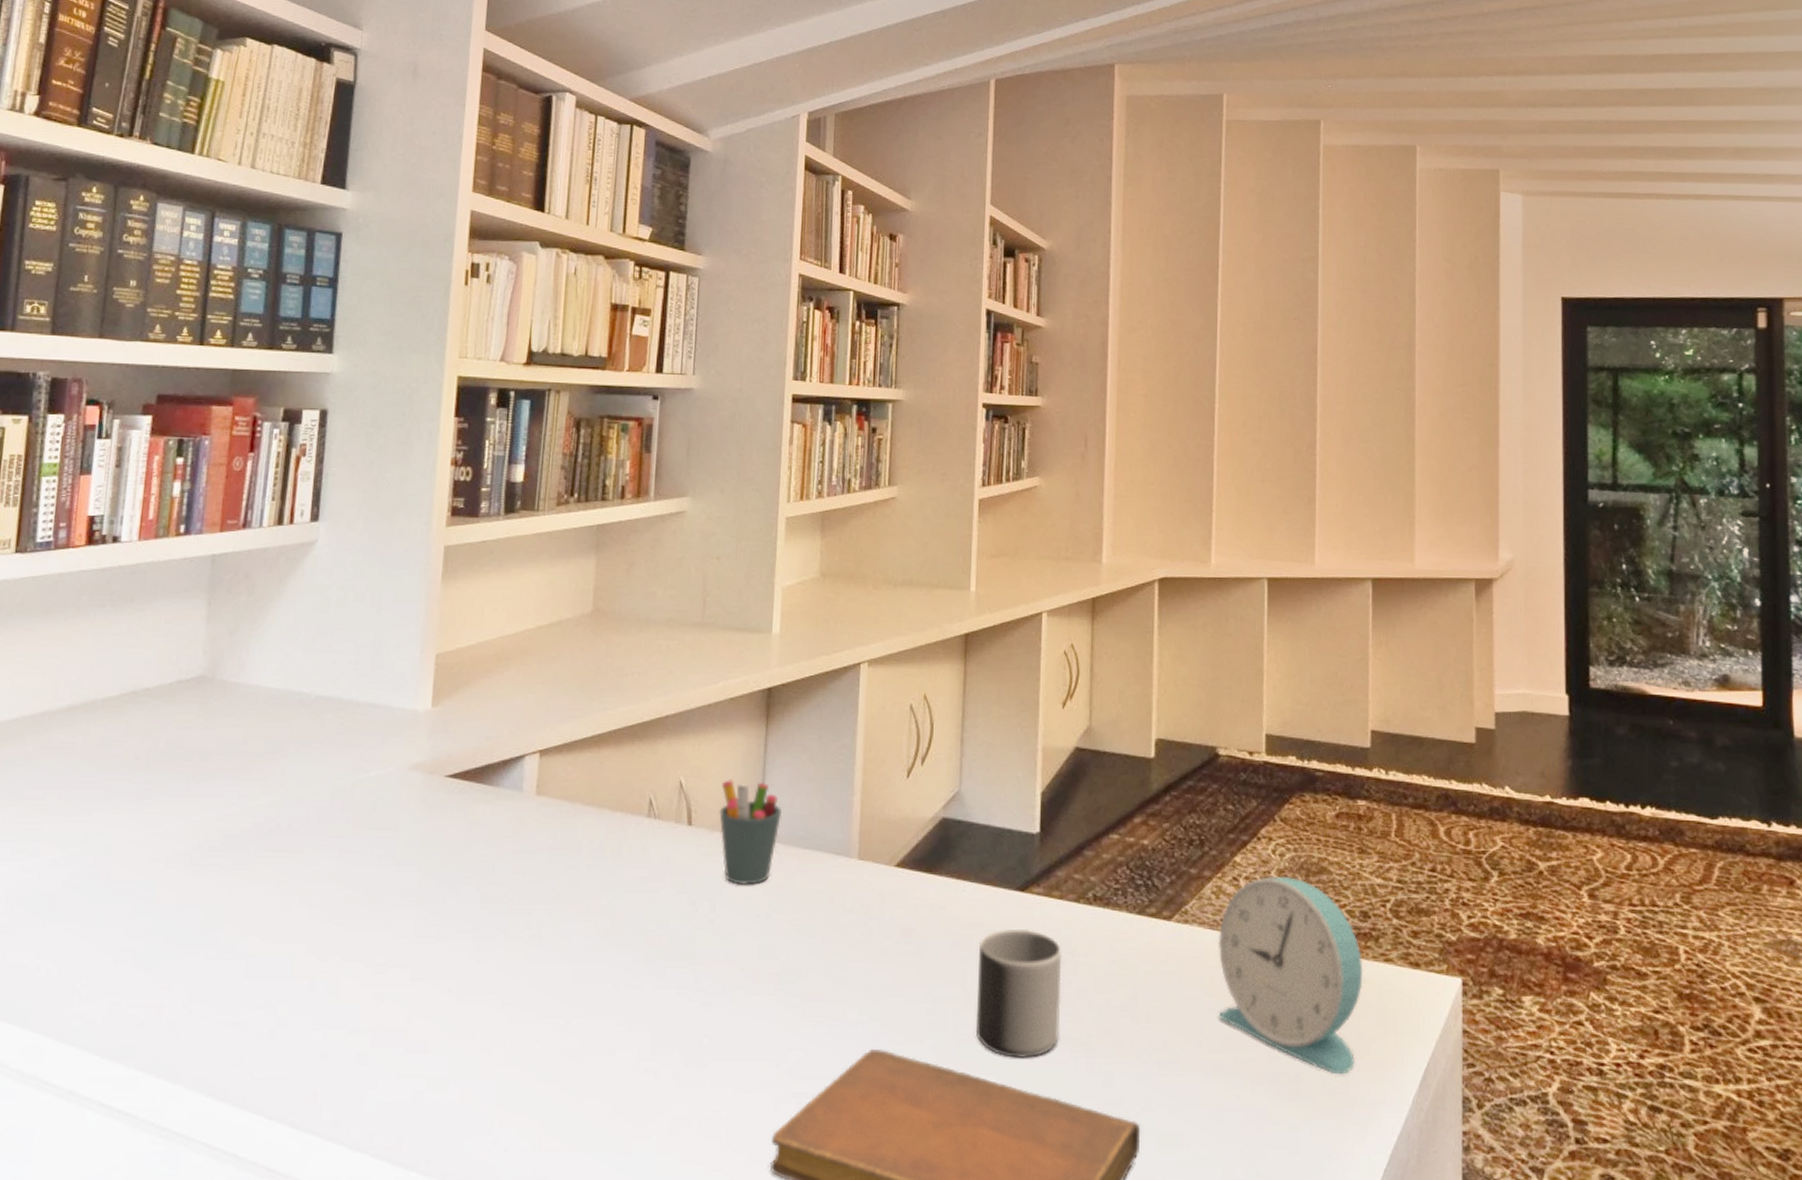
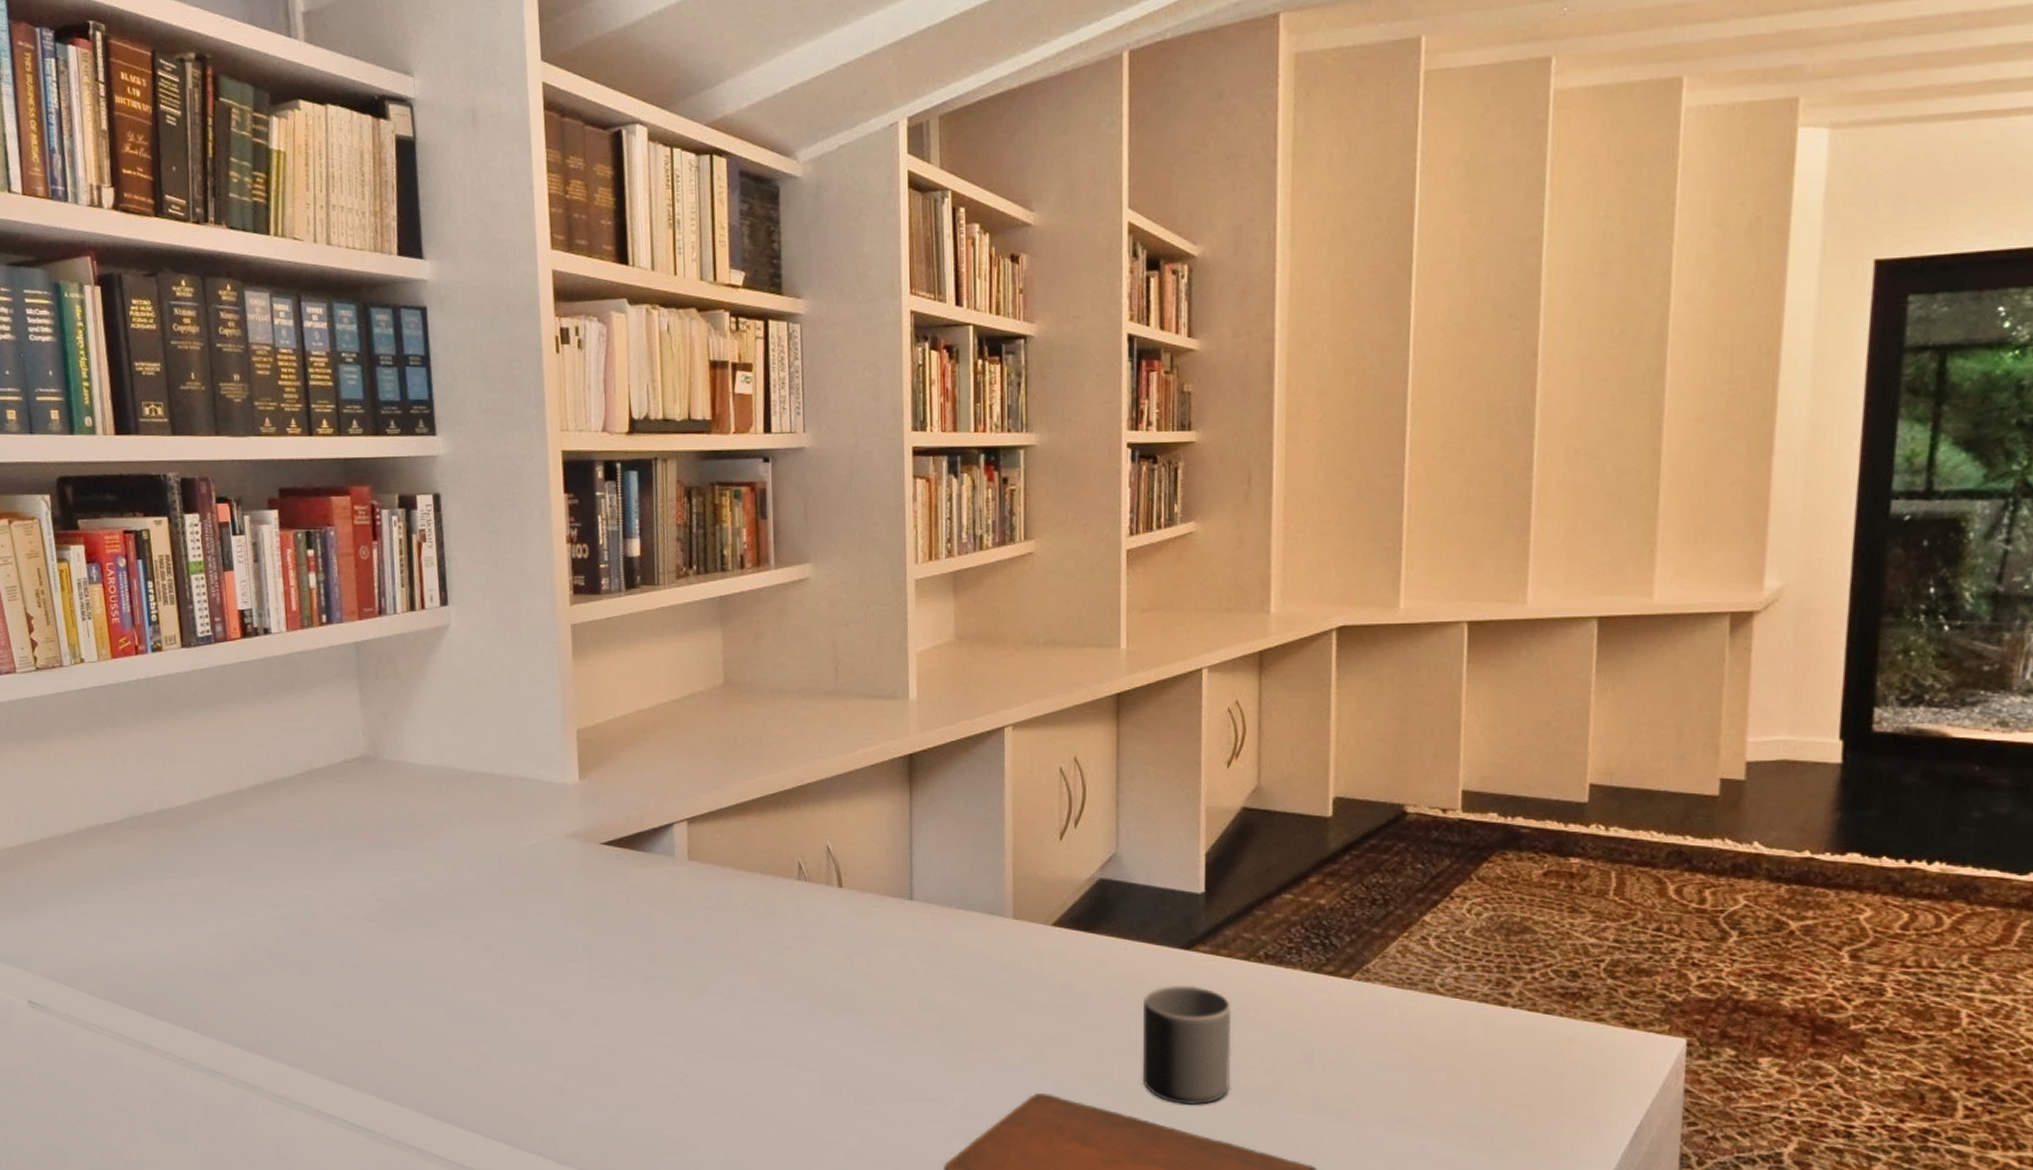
pen holder: present [719,780,781,885] -> none [869,844,931,943]
alarm clock: present [1218,877,1363,1075] -> none [1403,936,1570,1129]

